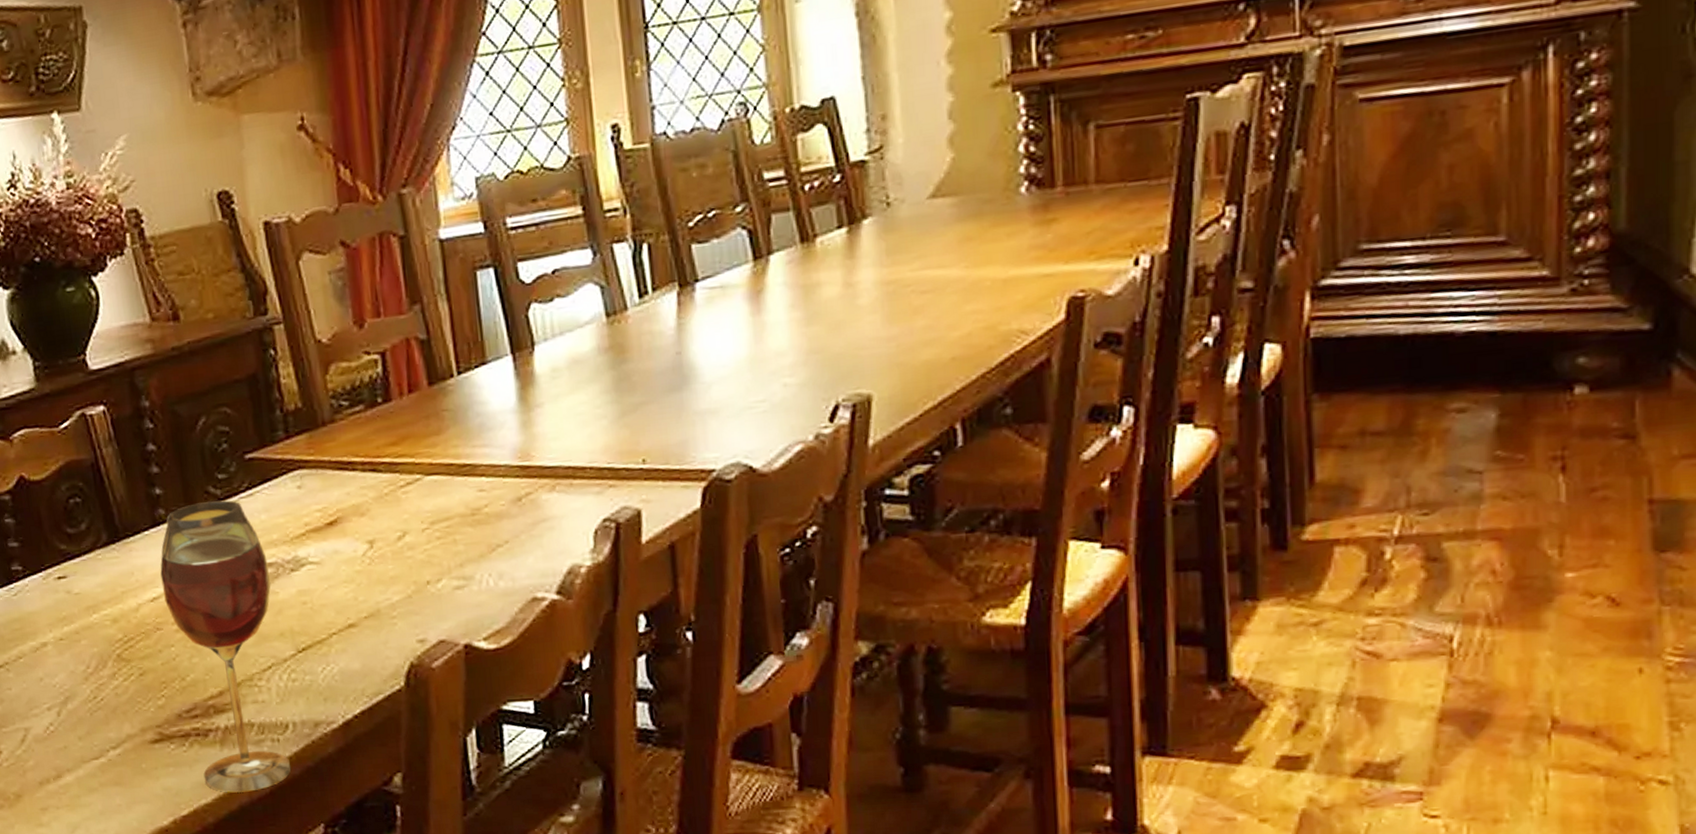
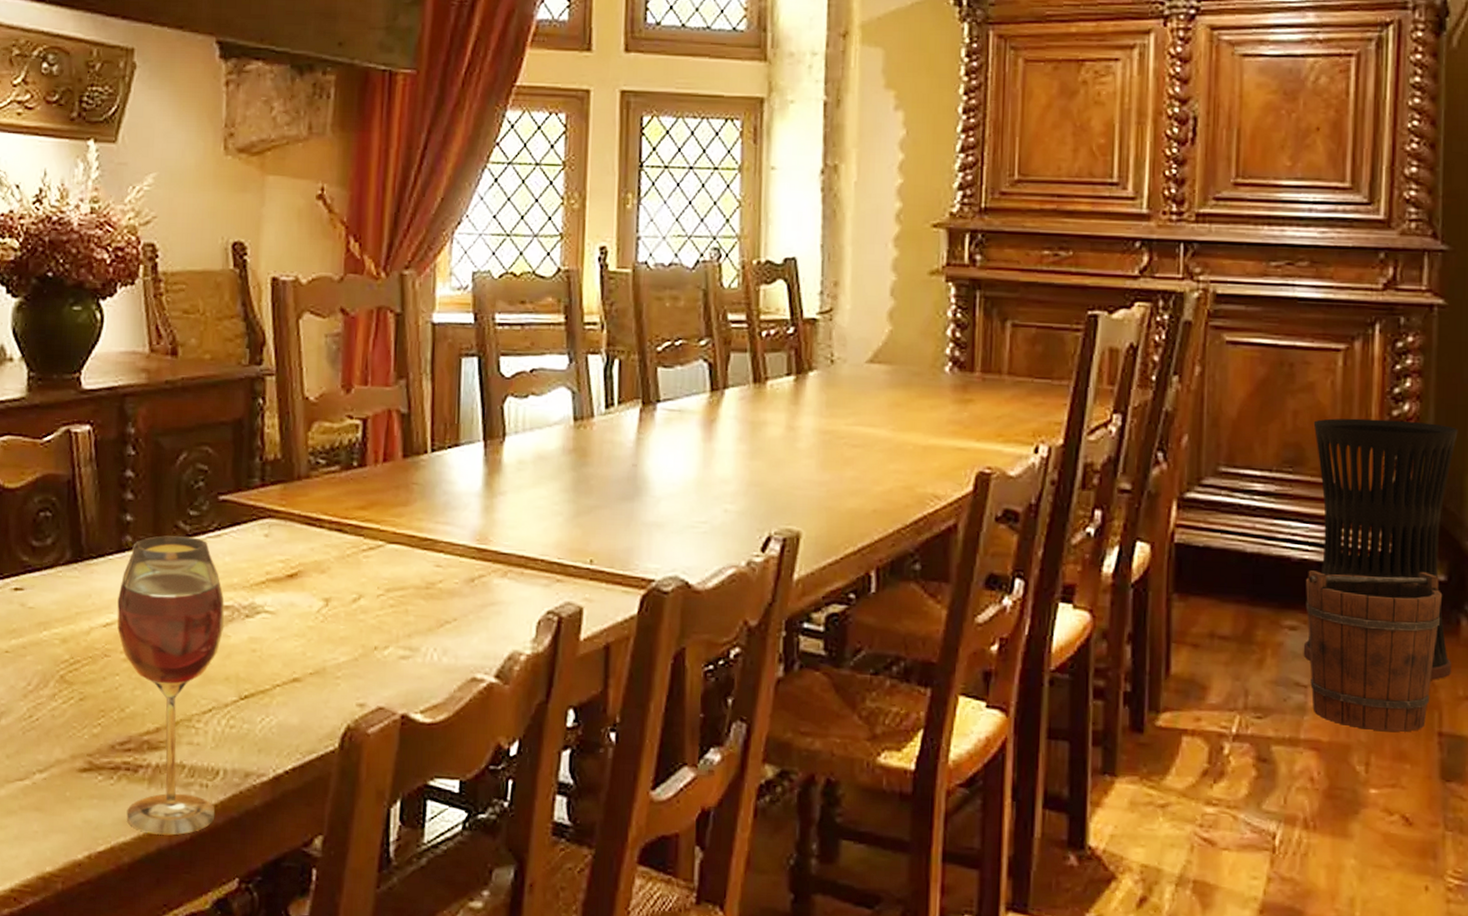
umbrella stand: none [1474,149,1663,443] -> present [1303,418,1458,680]
wooden bucket: none [1475,322,1648,509] -> present [1305,570,1443,732]

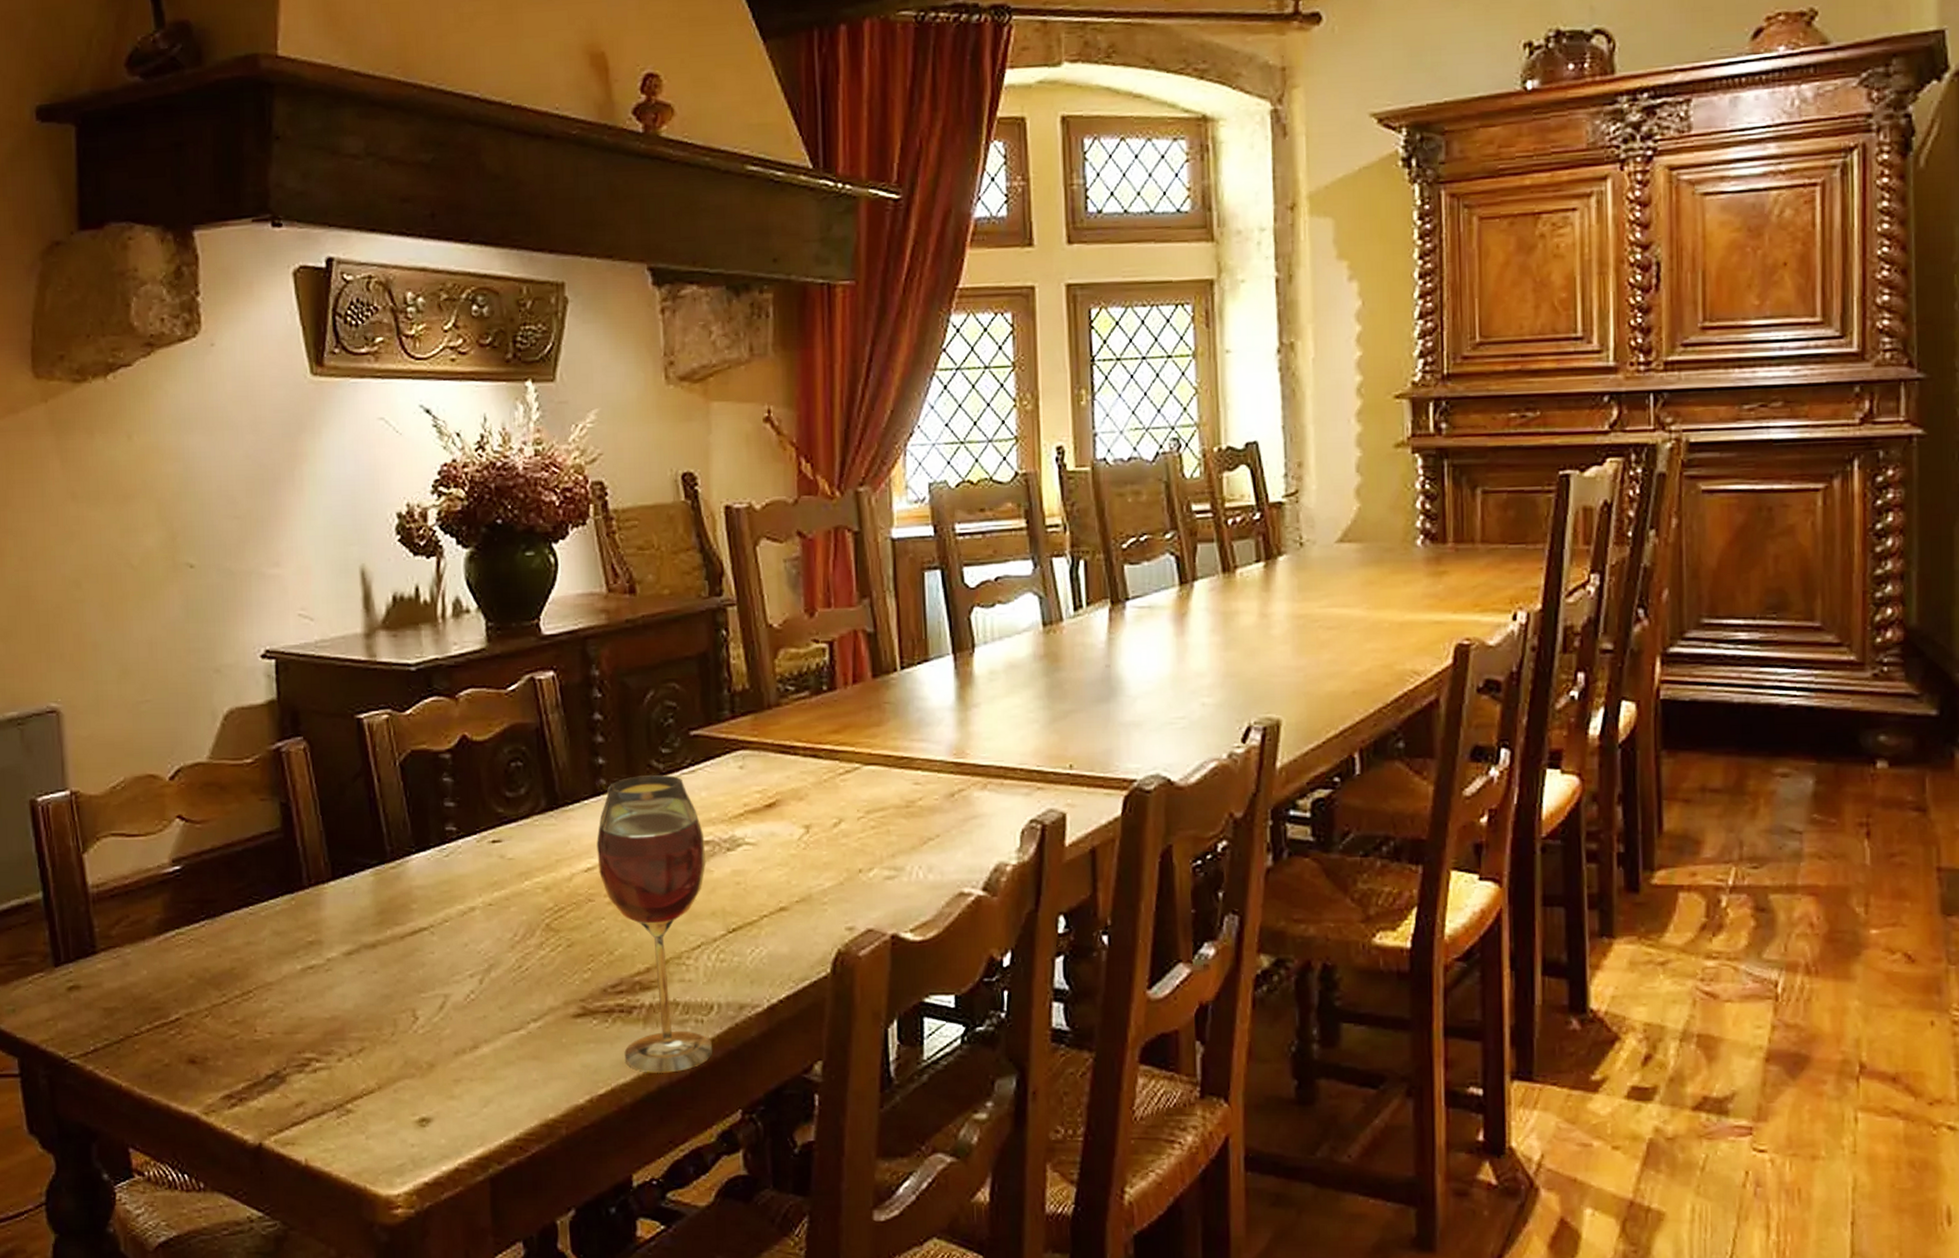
umbrella stand: present [1303,418,1458,680] -> none [1795,556,1948,816]
wooden bucket: present [1305,570,1443,732] -> none [1796,707,1935,872]

